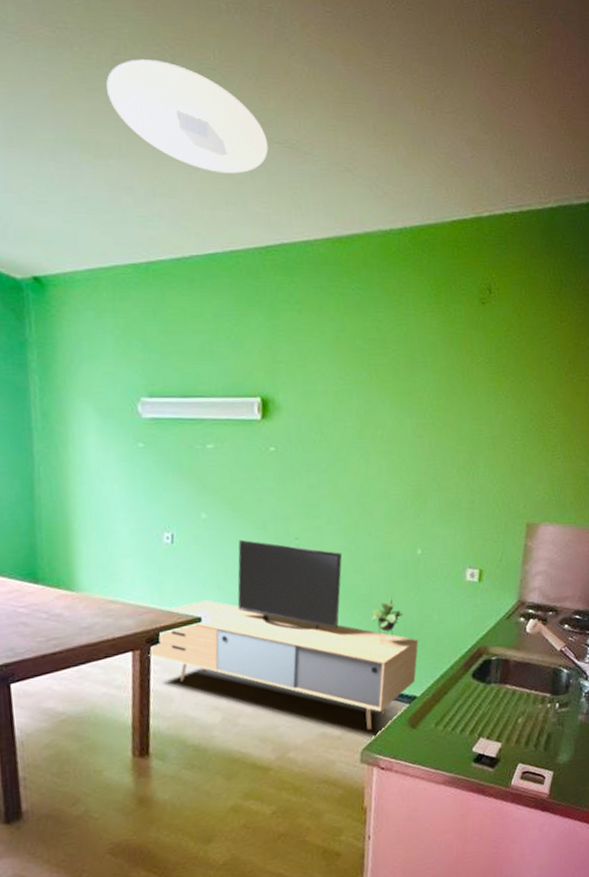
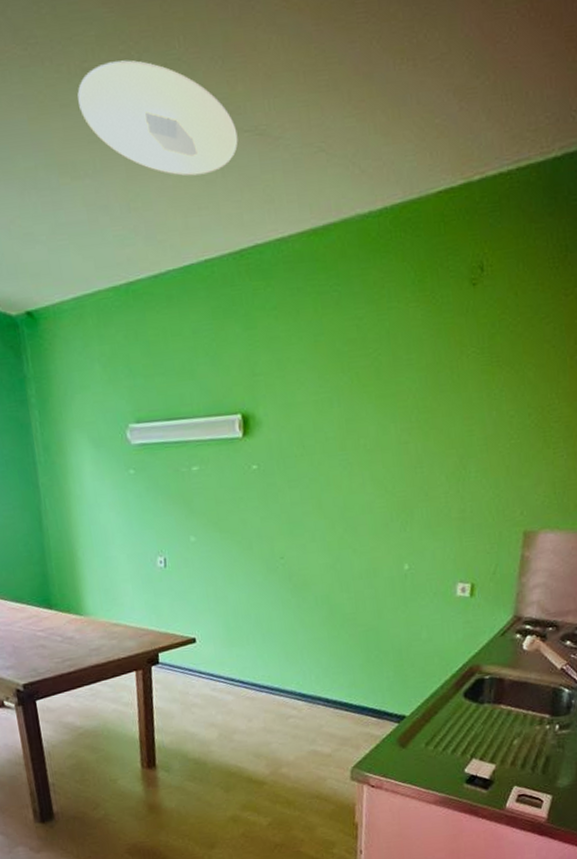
media console: present [148,539,419,730] -> none [150,561,407,748]

